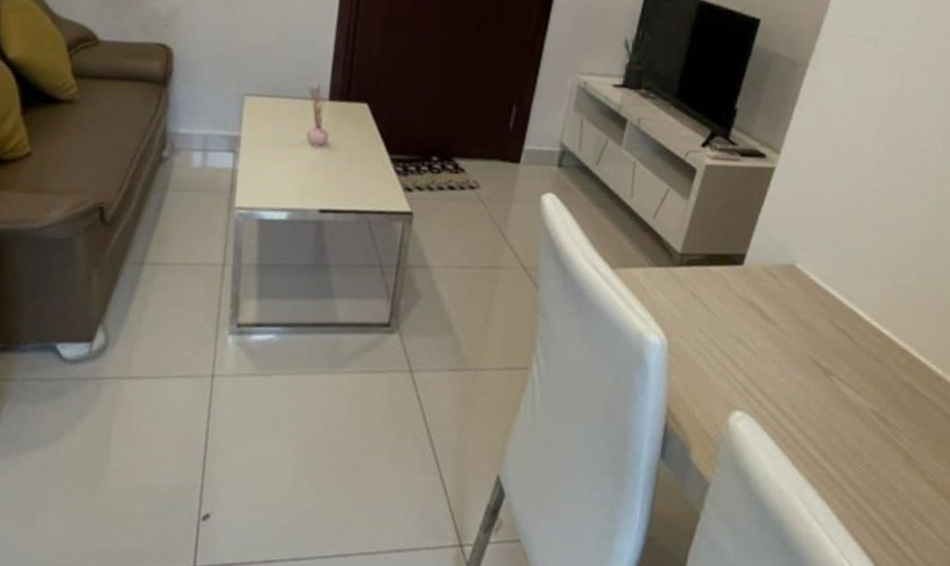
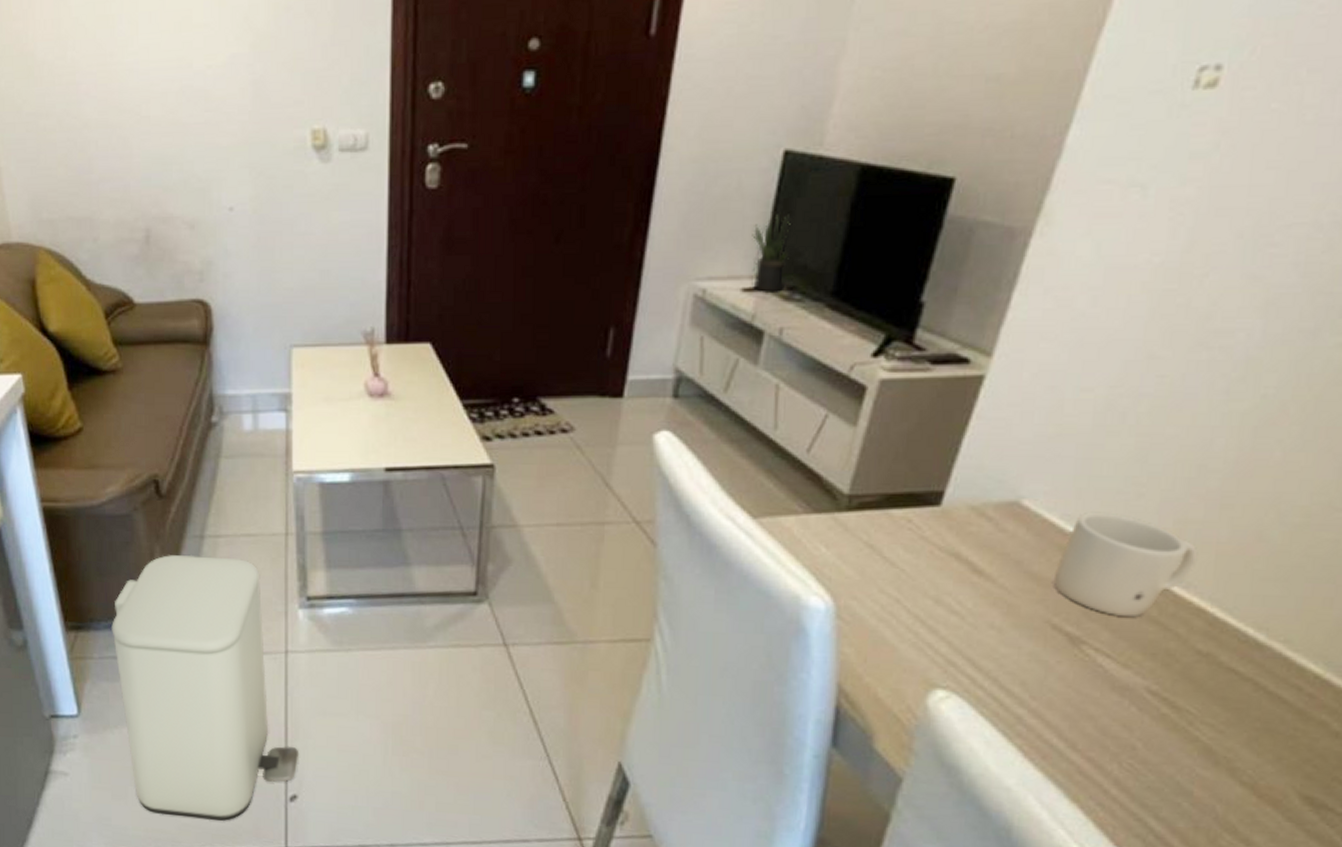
pedal bin: none [38,280,216,542] -> present [111,554,299,821]
mug: none [815,275,904,356] -> present [1054,511,1198,618]

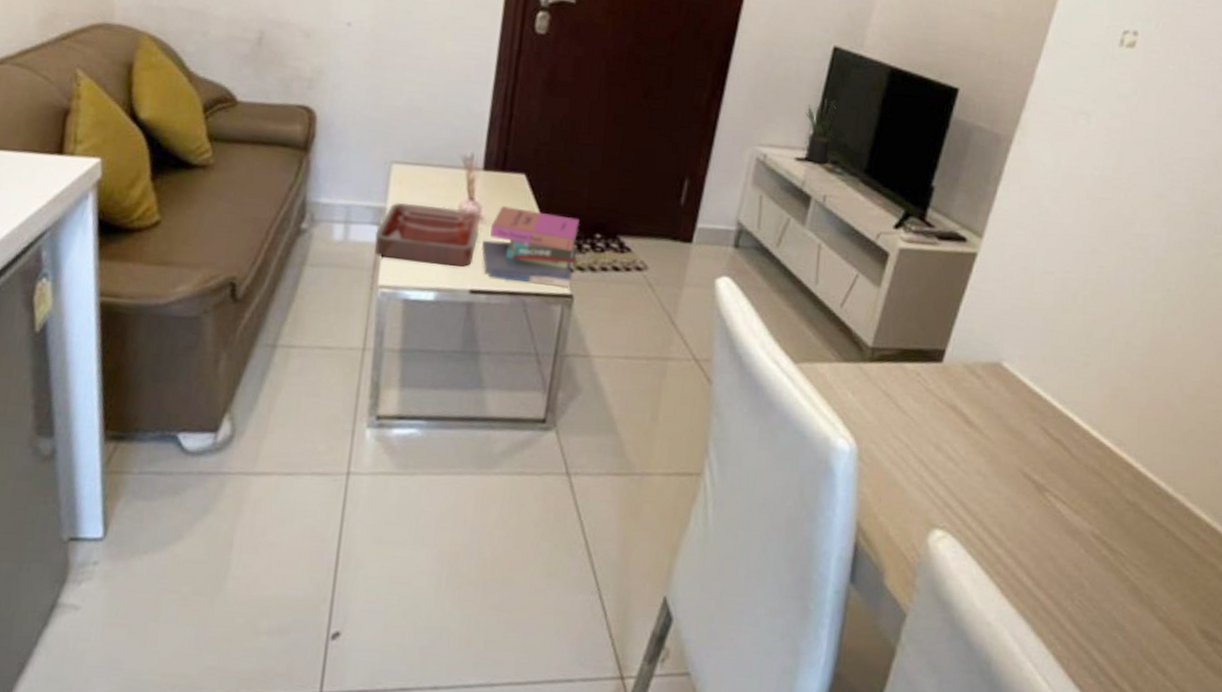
pedal bin: present [111,554,299,821] -> none [157,363,349,663]
decorative tray: none [283,386,387,446] -> present [374,202,480,267]
books: none [393,378,495,458] -> present [482,205,580,289]
mug: present [1054,511,1198,618] -> none [1026,376,1127,469]

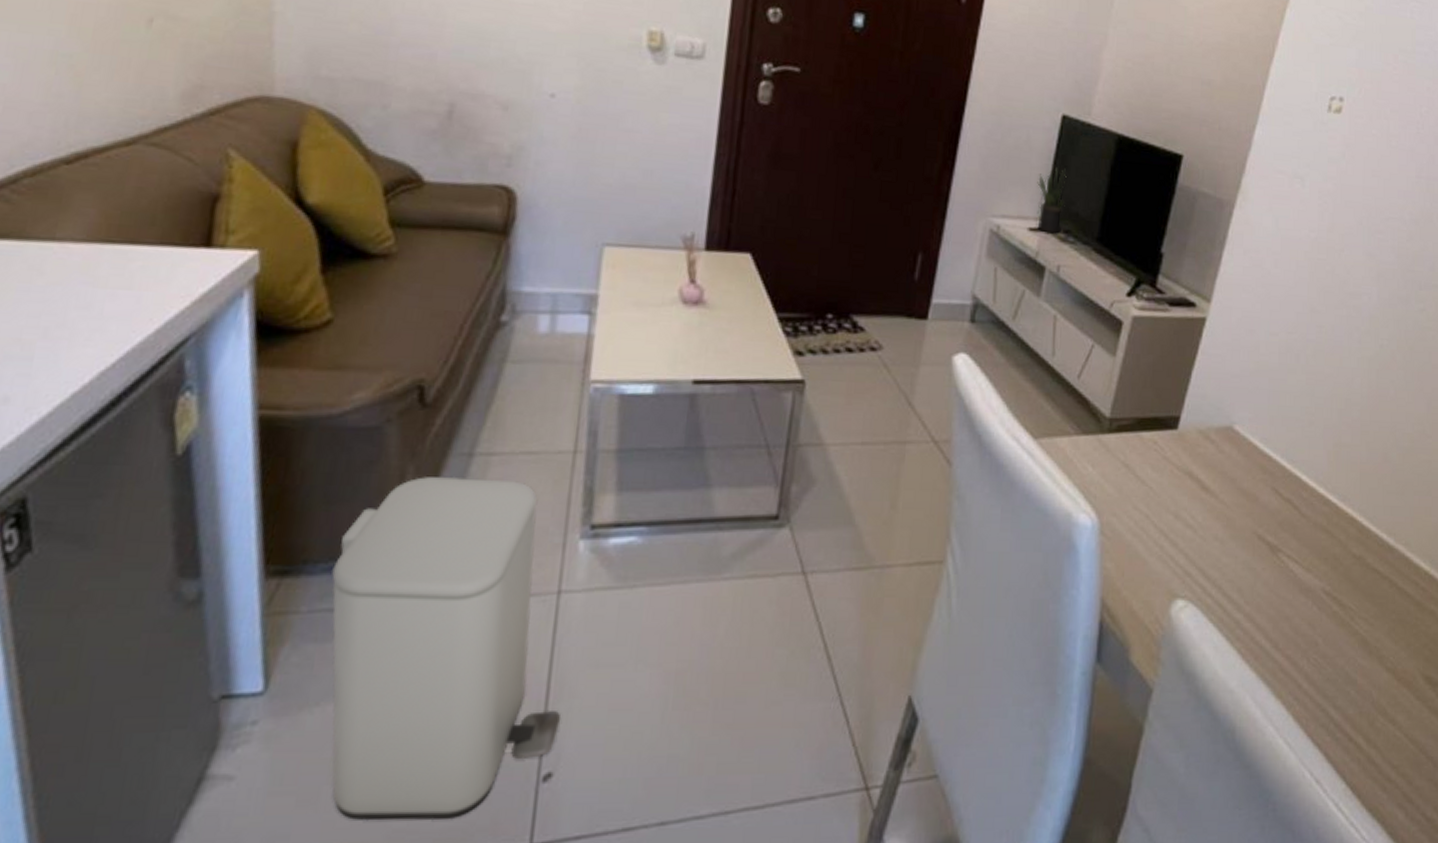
pedal bin: none [157,363,349,663] -> present [331,476,561,821]
decorative tray: present [374,202,480,267] -> none [585,288,703,356]
books: present [482,205,580,289] -> none [705,287,811,374]

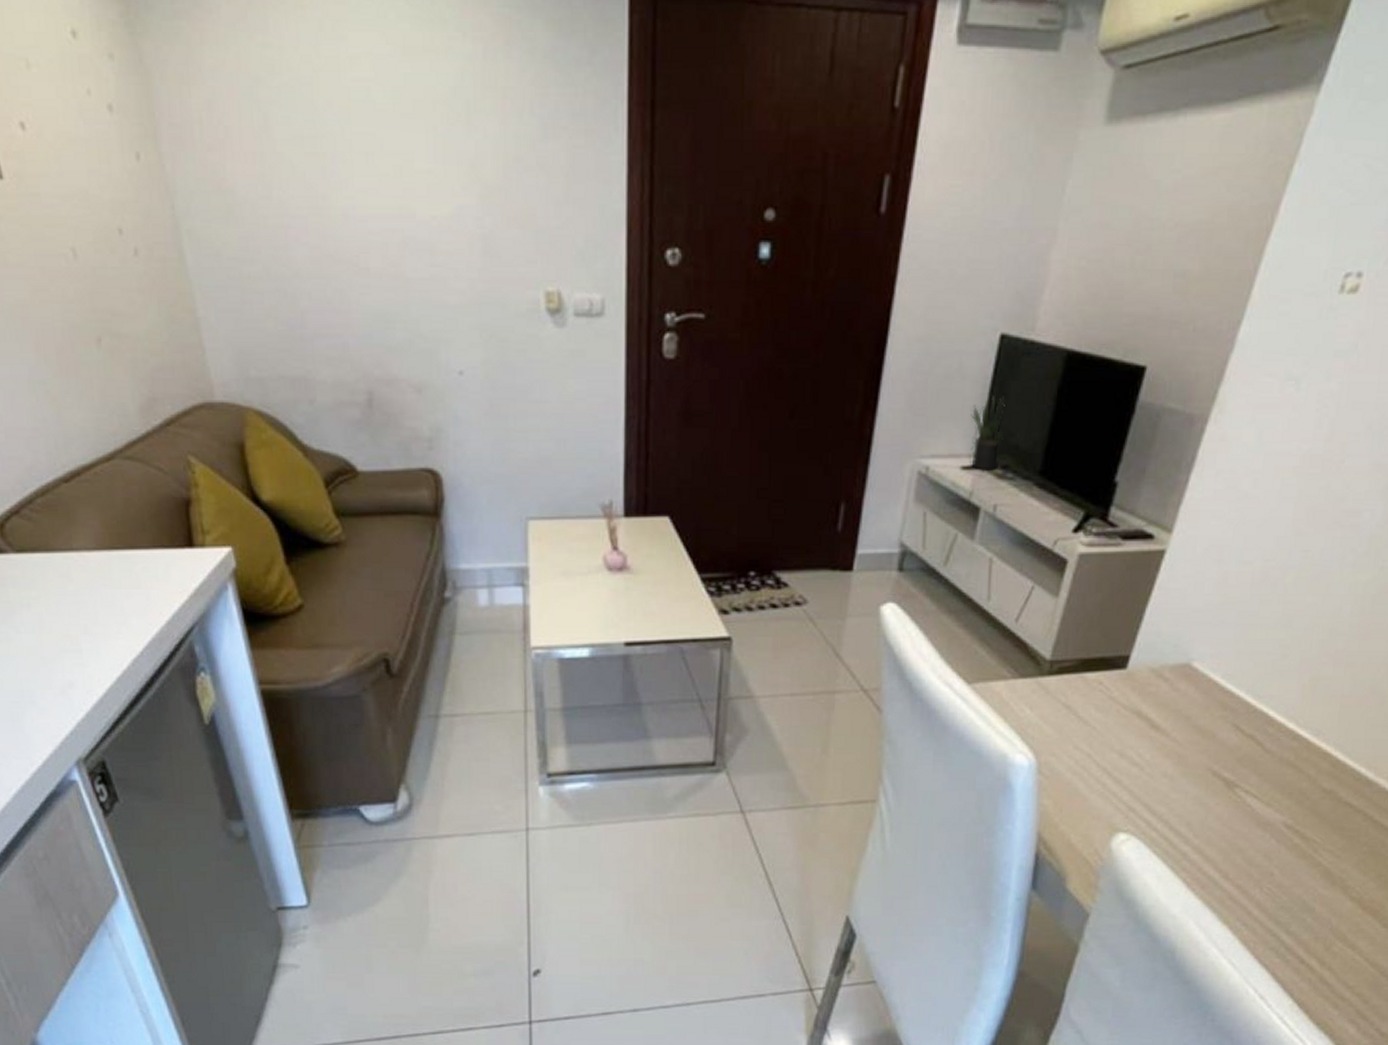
pedal bin: present [331,476,561,821] -> none [342,735,542,1000]

